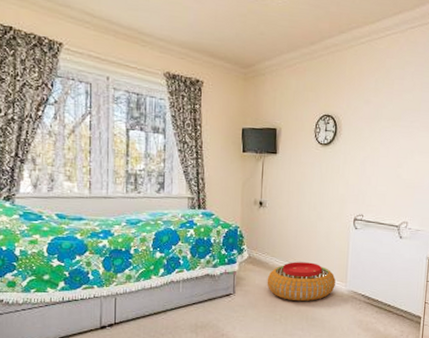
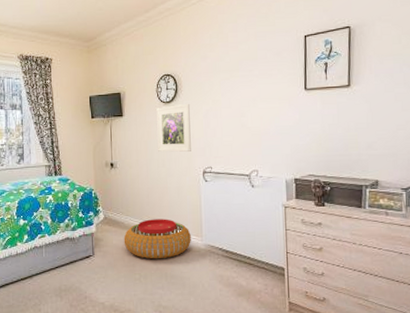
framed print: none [311,147,347,197] -> present [156,103,191,152]

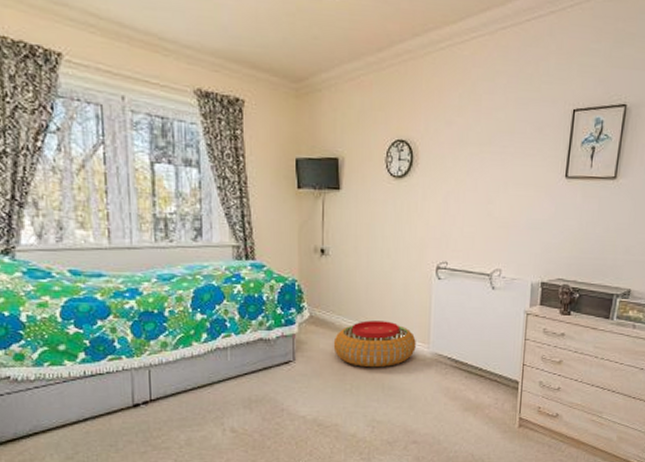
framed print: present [156,103,191,152] -> none [383,180,426,241]

